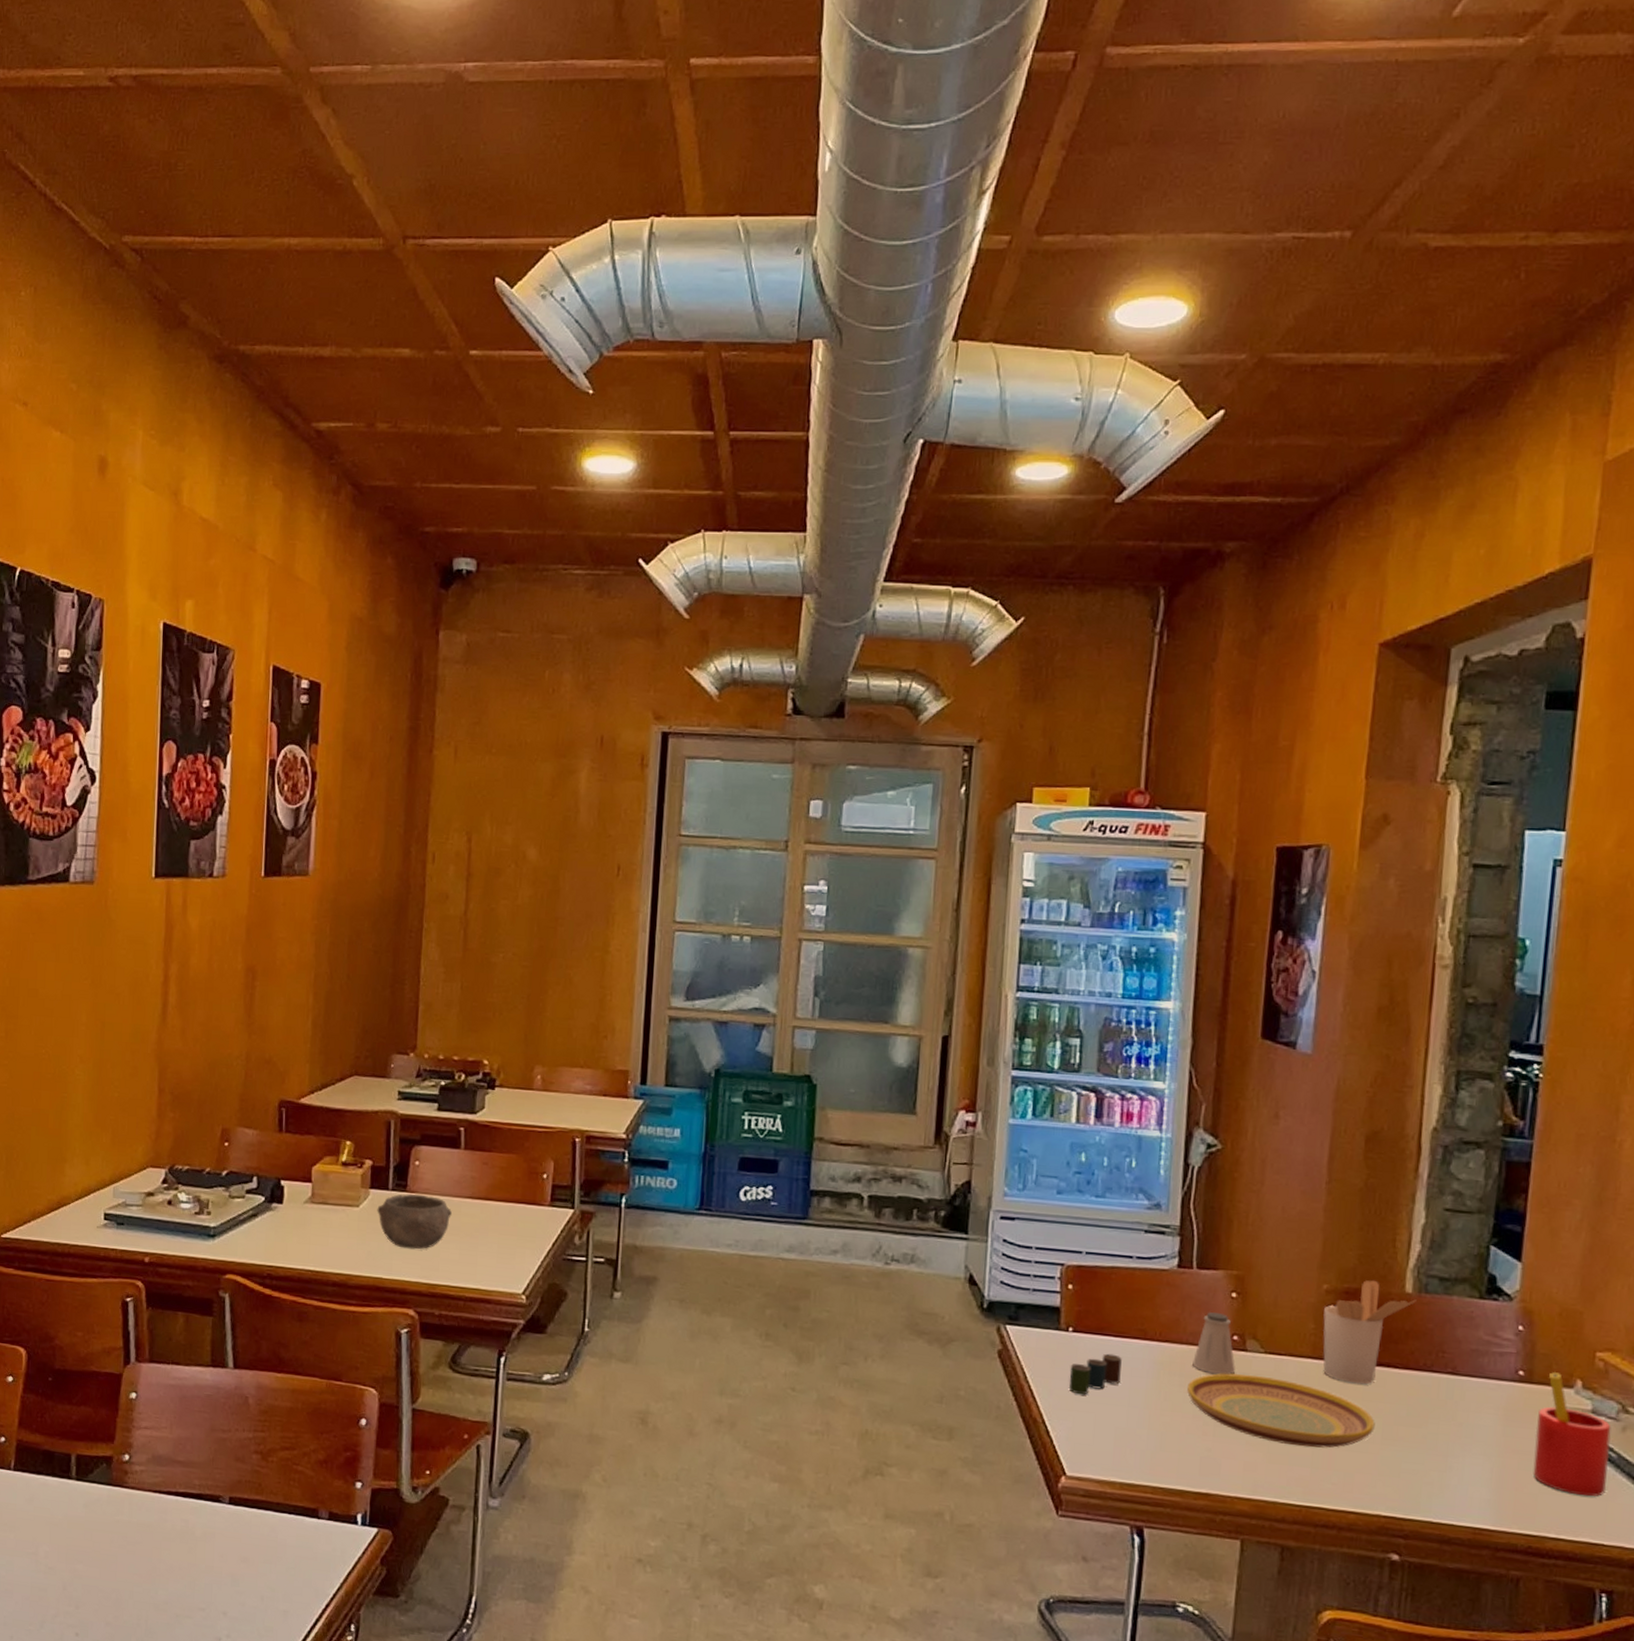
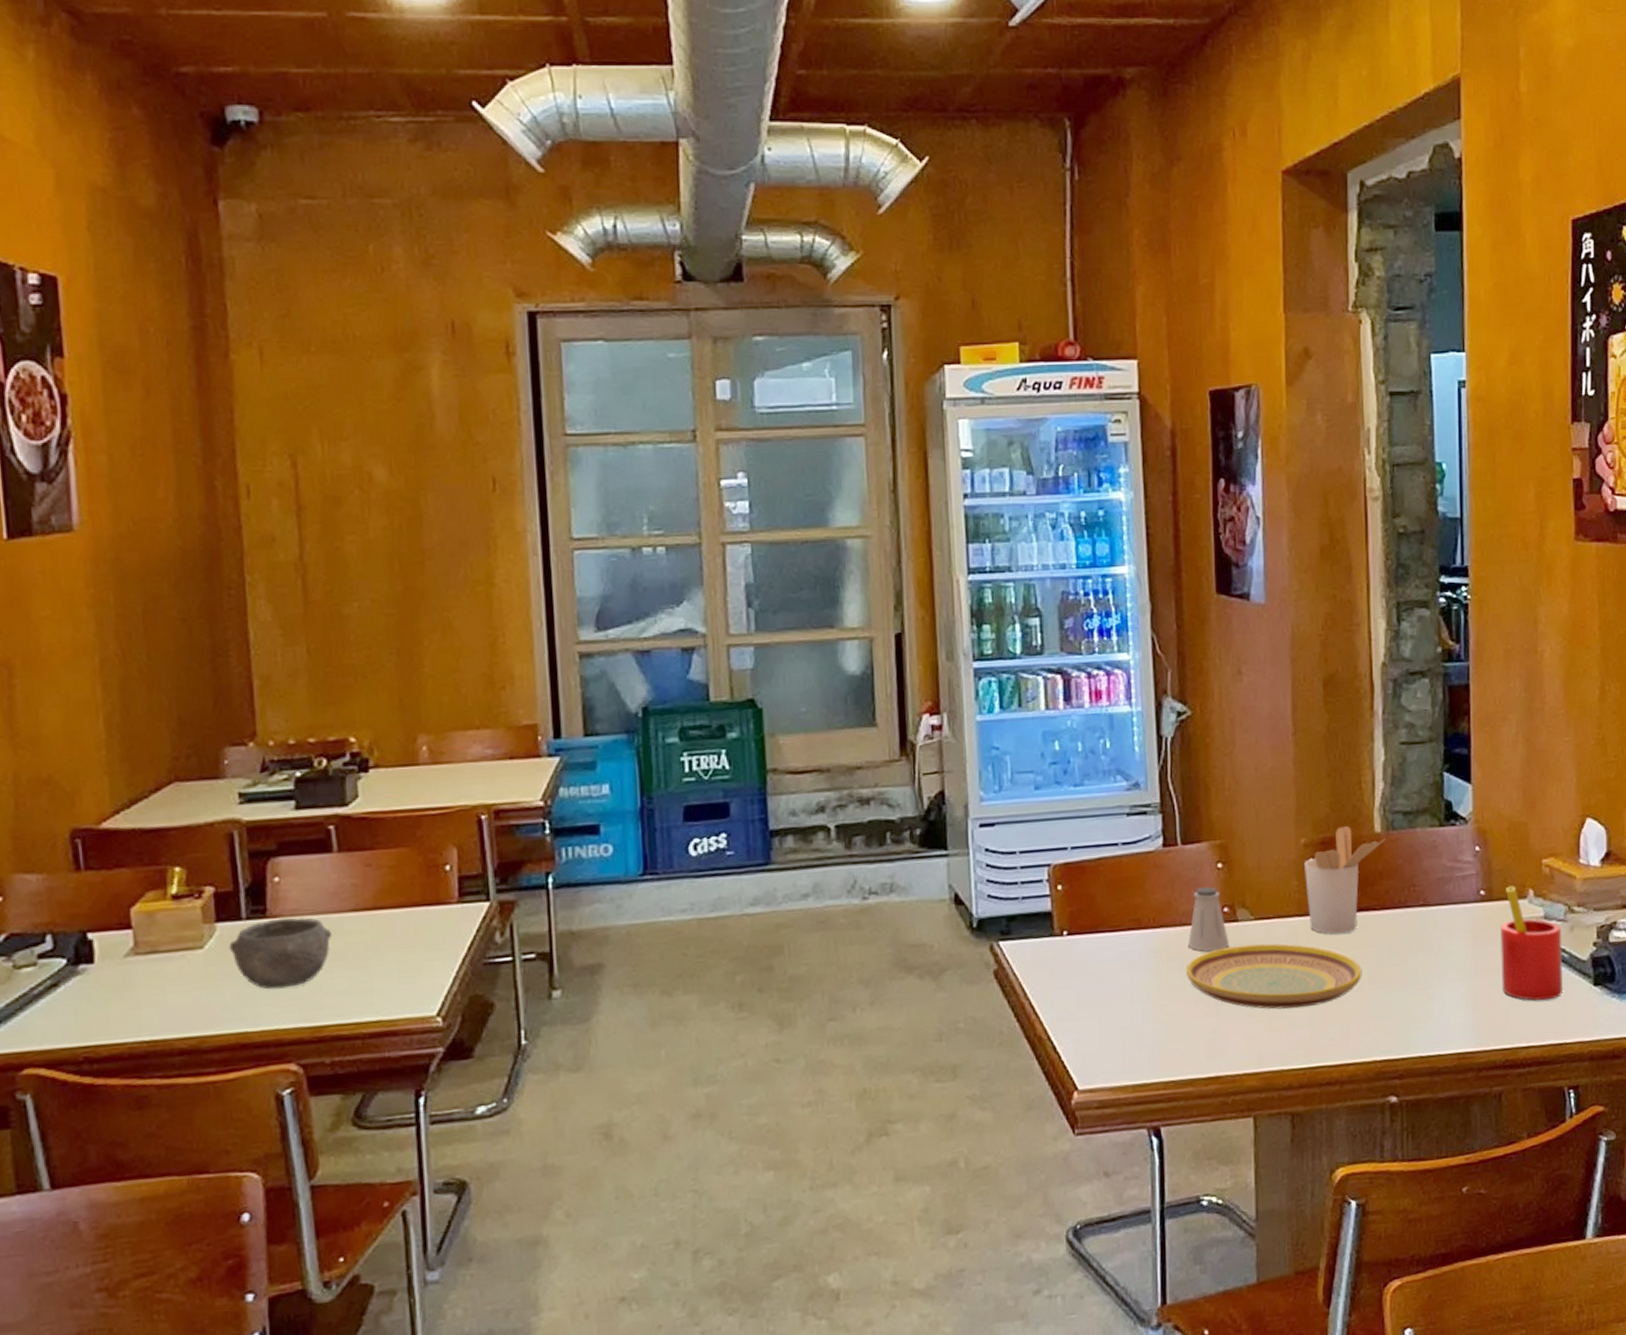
cup: present [1068,1353,1122,1395] -> none [1069,950,1120,1001]

